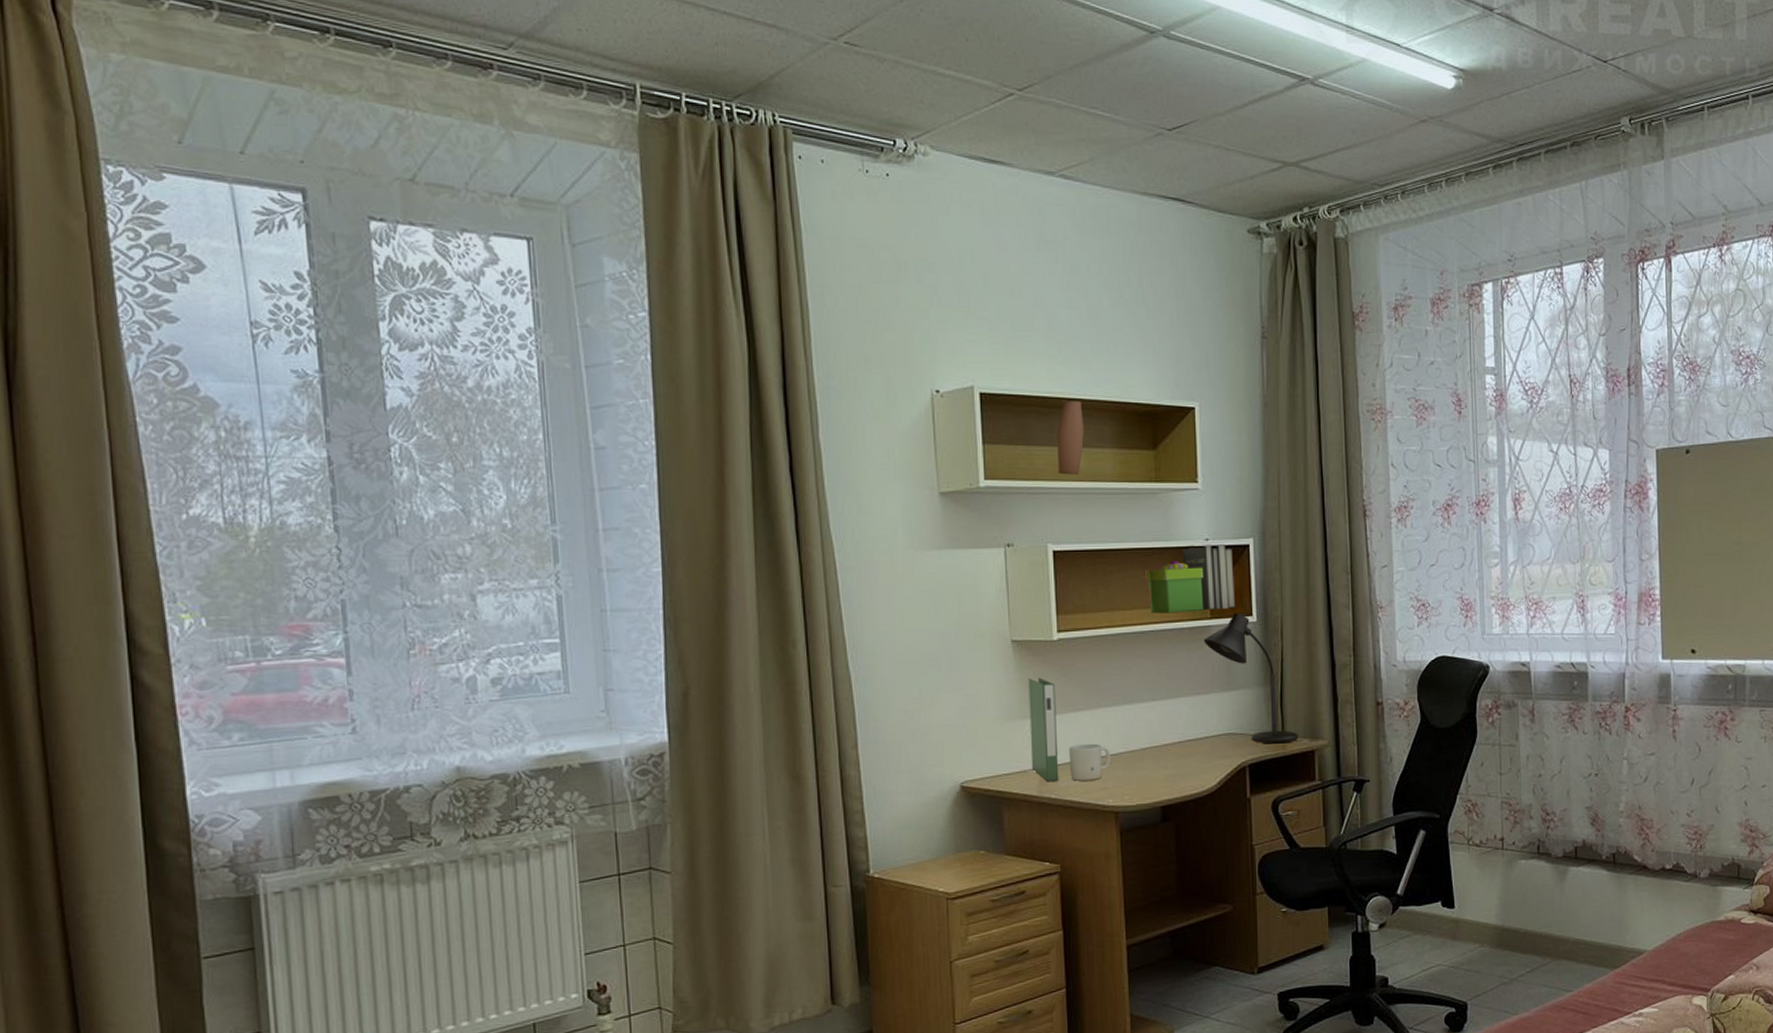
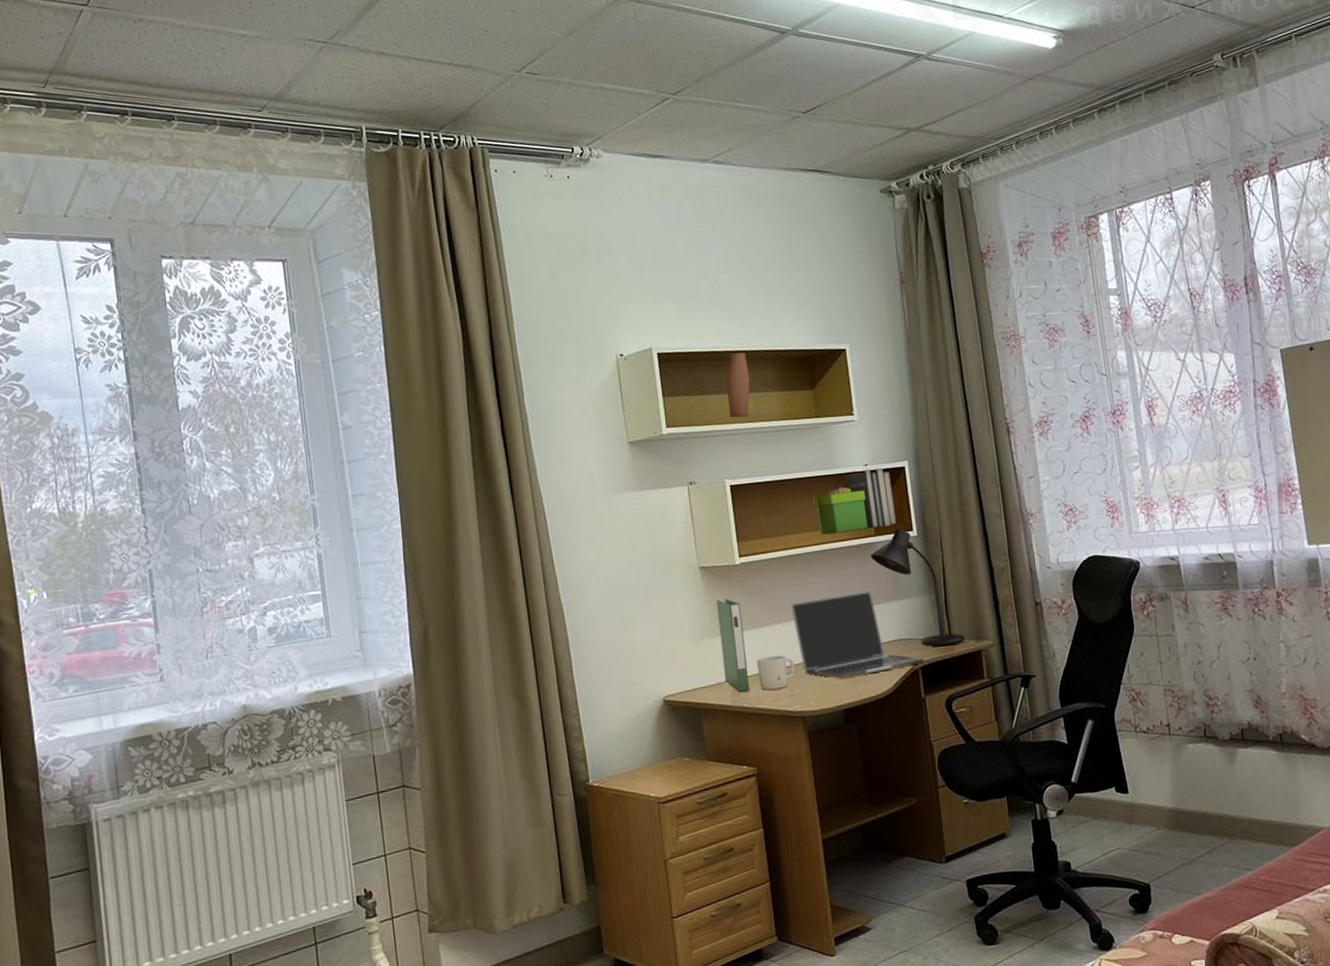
laptop: none [1111,678,1253,774] -> present [791,590,924,680]

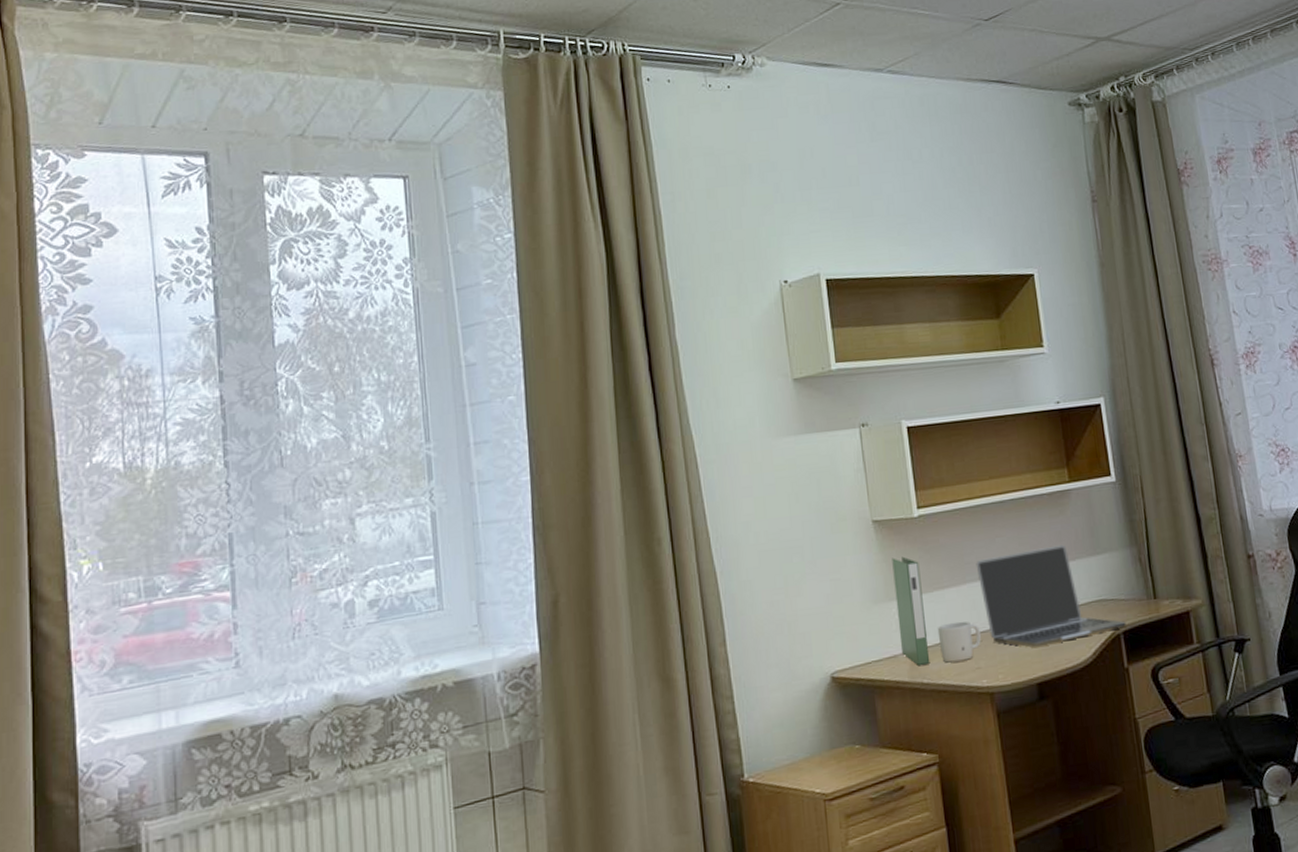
vase: present [726,352,751,418] -> none [902,278,929,351]
decorative box: present [813,486,868,535] -> none [1000,426,1062,482]
books: present [844,467,897,529] -> none [1034,404,1094,475]
desk lamp: present [870,528,965,647] -> none [1064,473,1171,609]

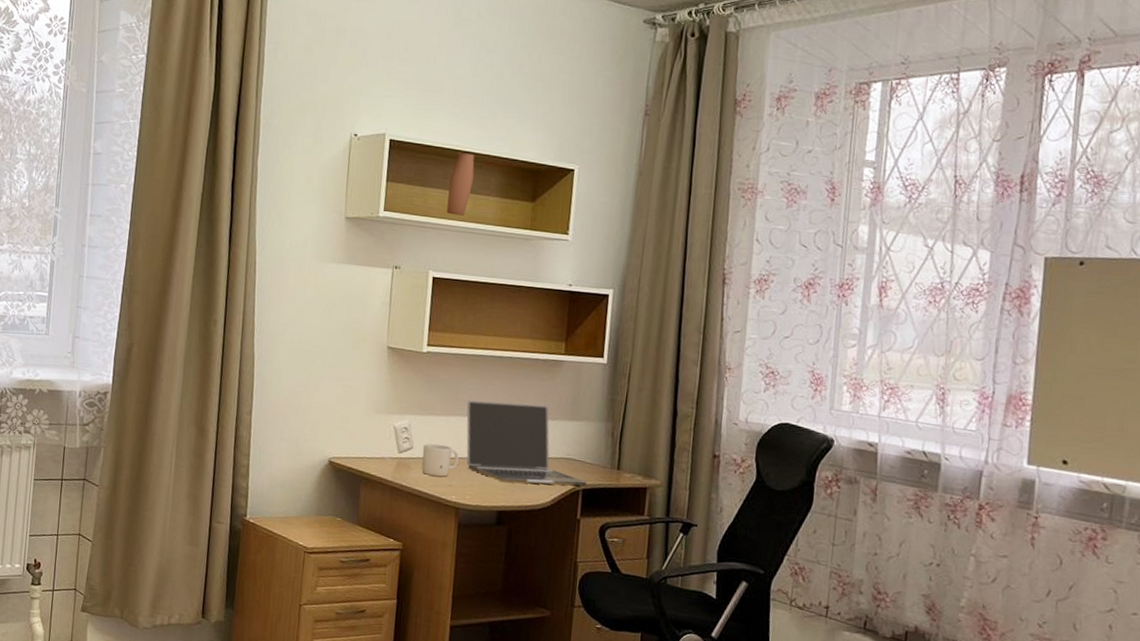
binder: present [892,556,930,665] -> none [389,380,419,471]
vase: none [902,278,929,351] -> present [446,152,475,216]

